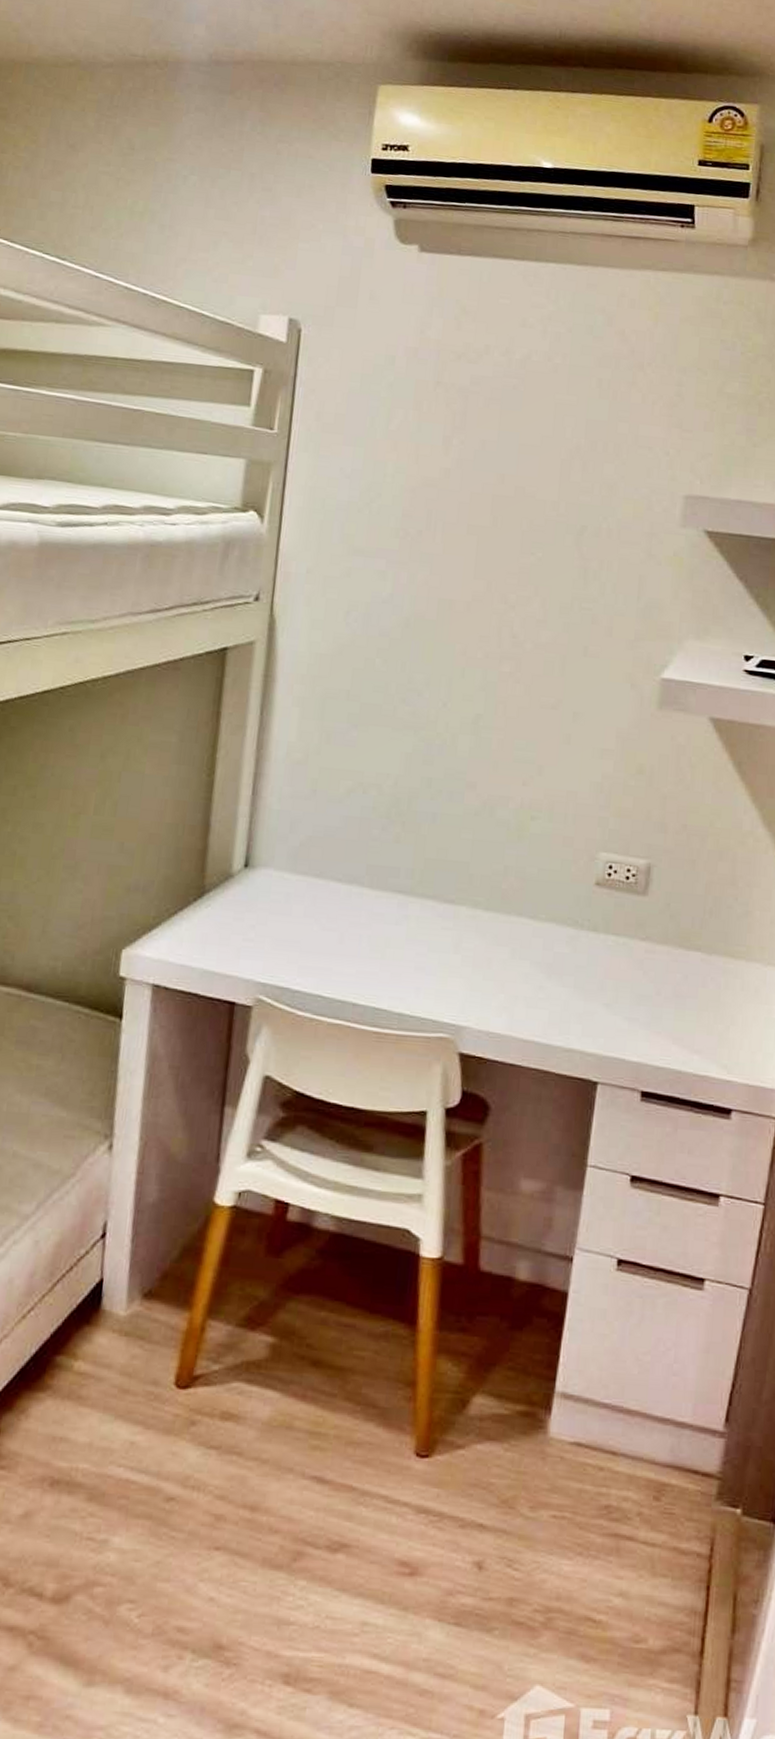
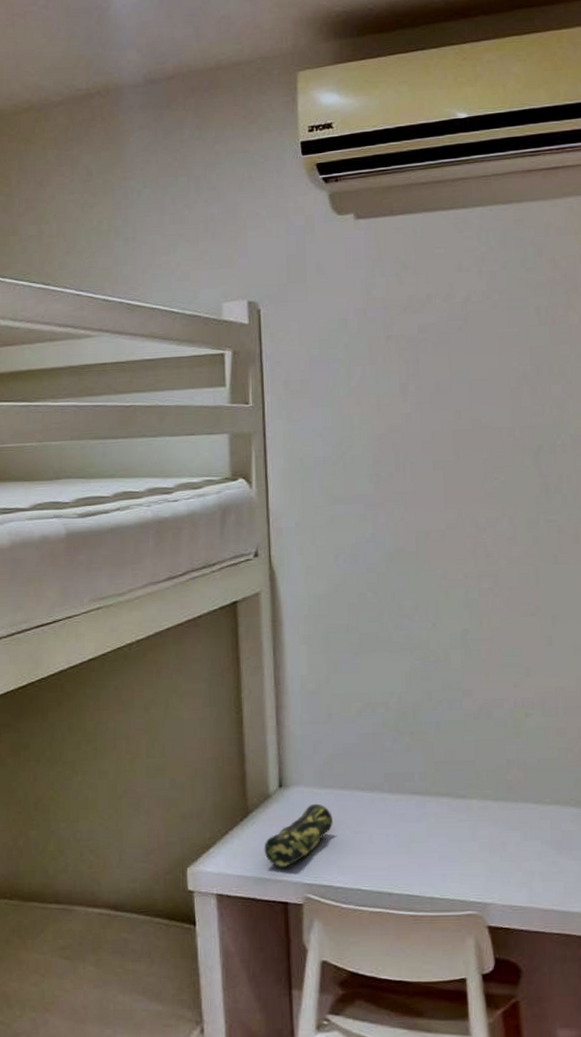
pencil case: none [216,890,301,961] -> present [264,803,333,867]

